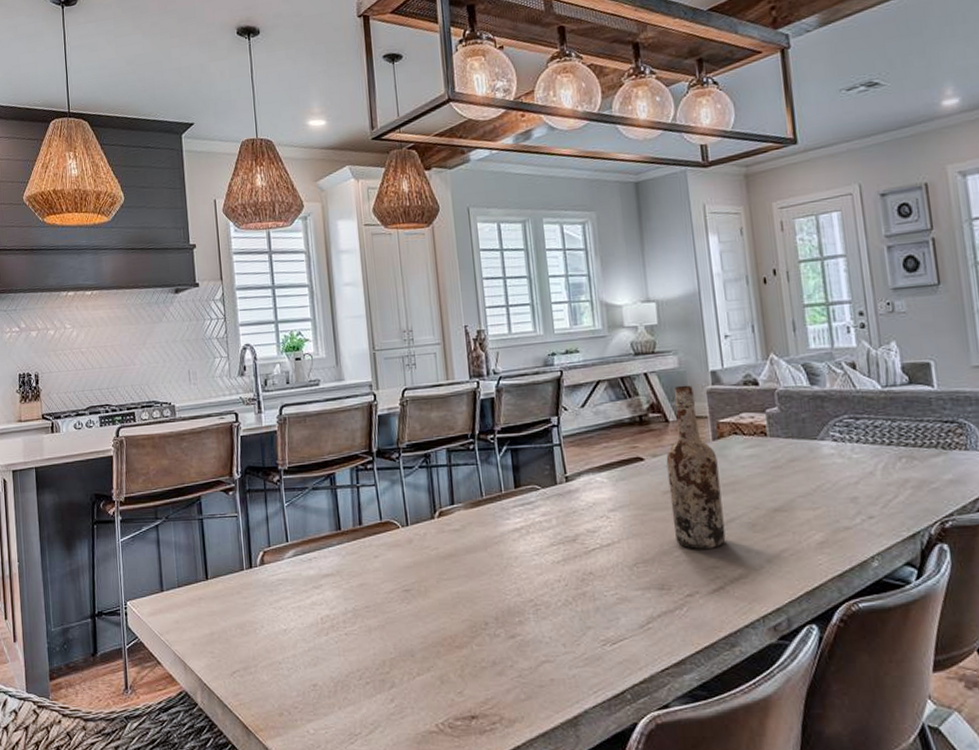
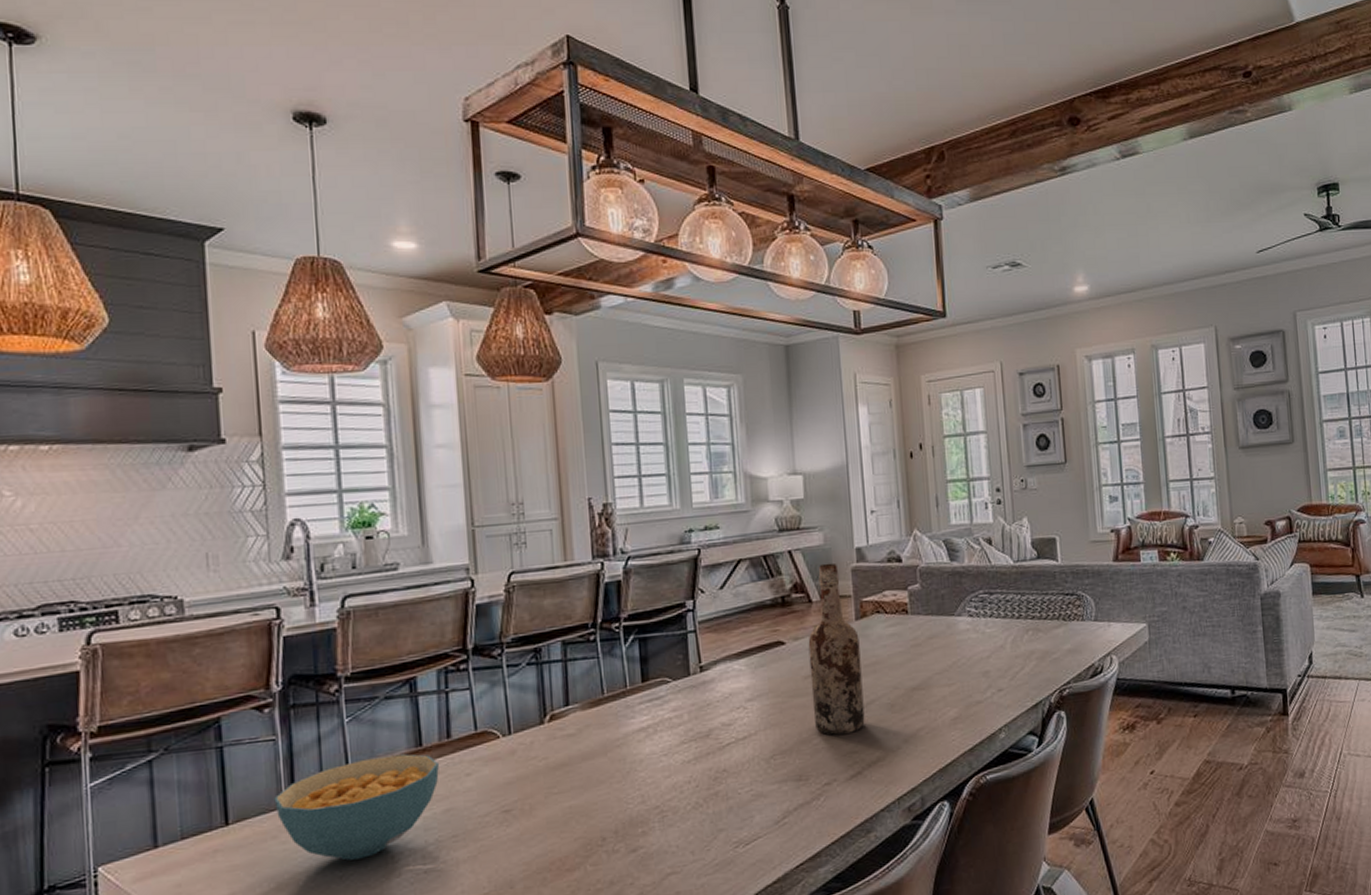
cereal bowl: none [237,535,354,617] -> present [274,754,439,861]

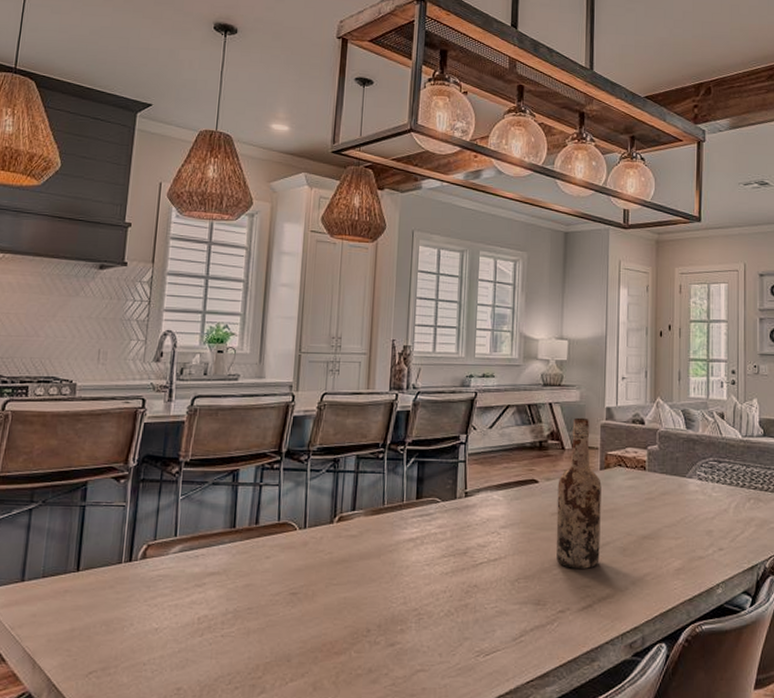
cereal bowl: present [274,754,439,861] -> none [116,532,246,616]

